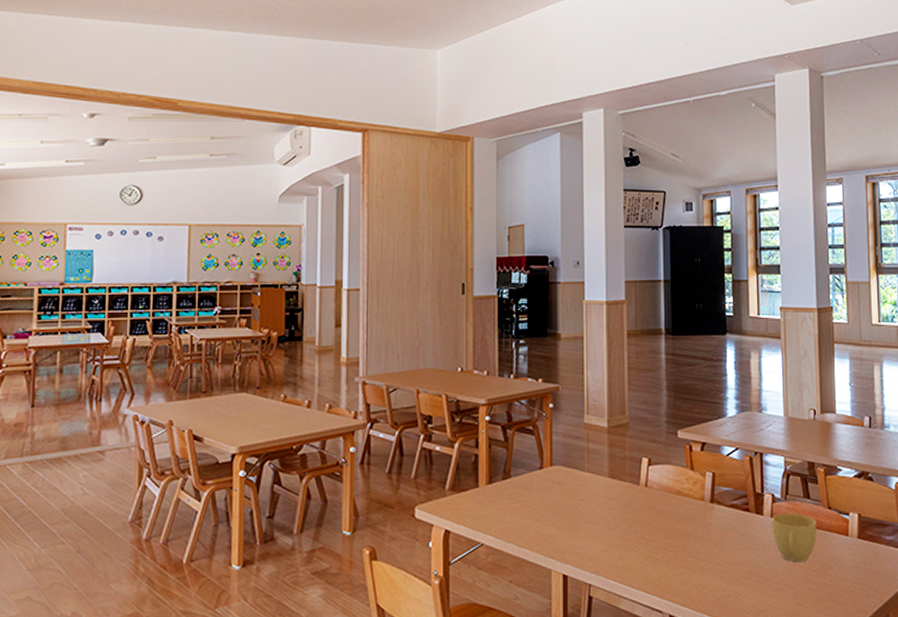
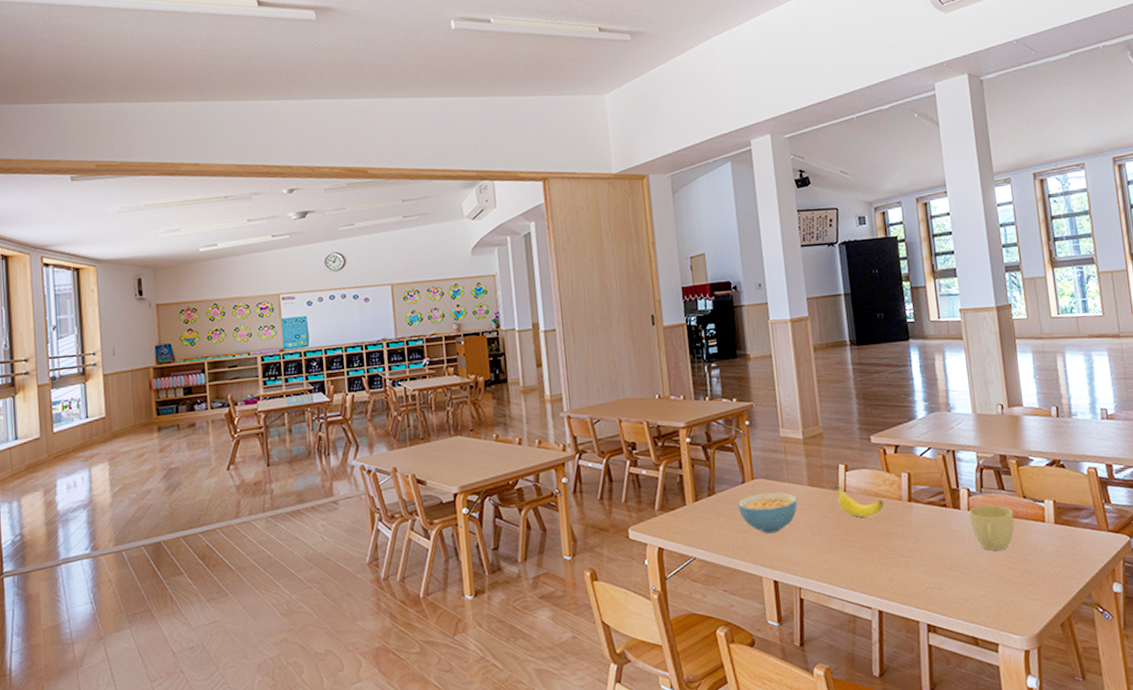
cereal bowl: none [533,481,597,524] -> present [738,491,798,534]
banana: none [634,480,685,515] -> present [833,486,884,517]

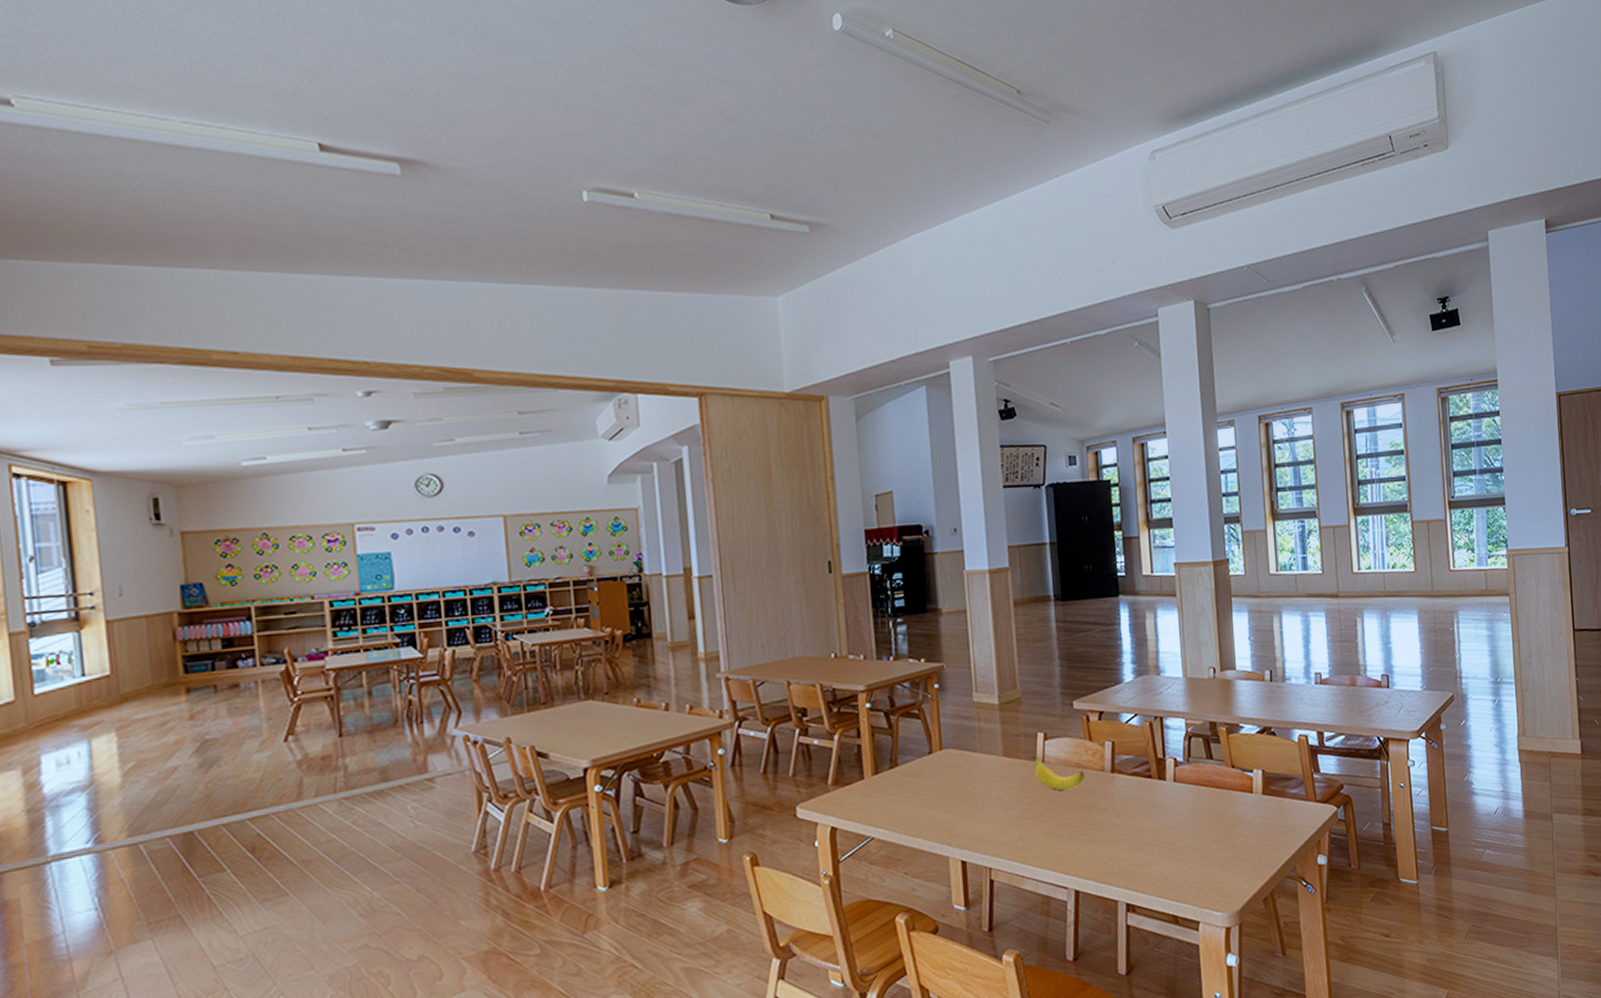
cereal bowl: present [738,491,798,534] -> none [923,763,991,810]
cup: present [969,505,1014,551] -> none [1175,775,1221,825]

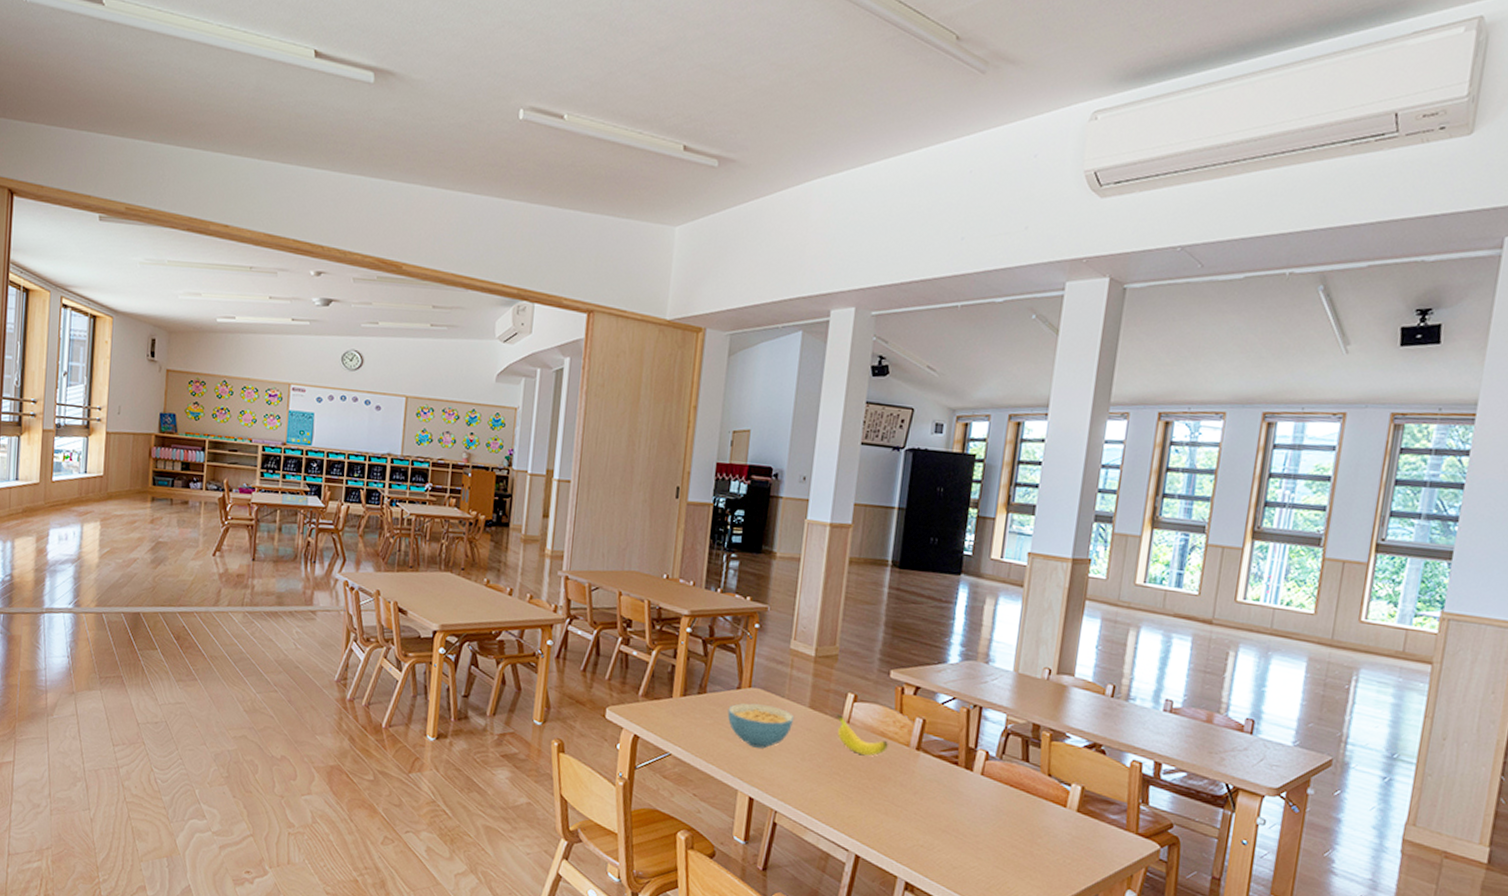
cereal bowl: none [923,763,991,810] -> present [727,703,795,749]

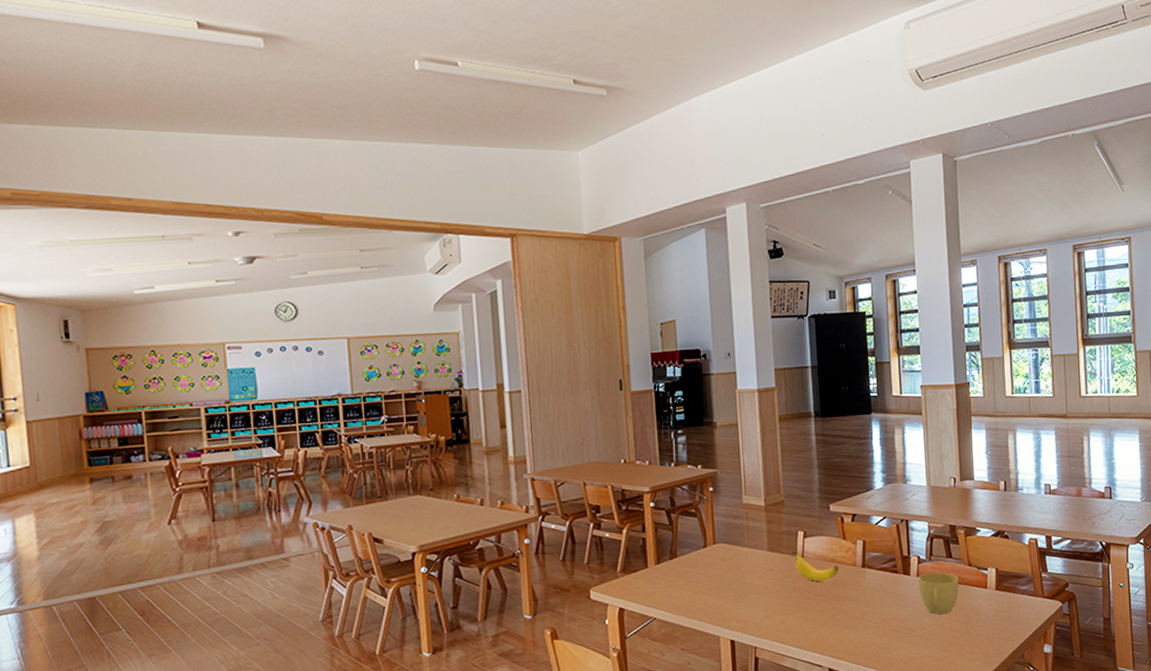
cereal bowl: present [727,703,795,749] -> none [699,556,757,596]
cup: none [980,772,1032,826] -> present [918,571,959,615]

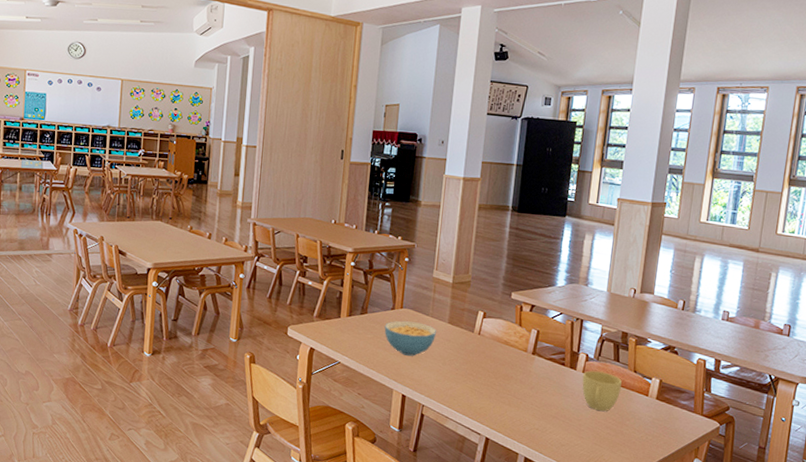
cereal bowl: none [699,556,757,596] -> present [384,321,437,356]
banana: present [791,551,839,582] -> none [469,328,511,360]

